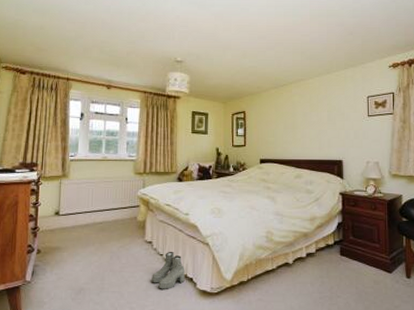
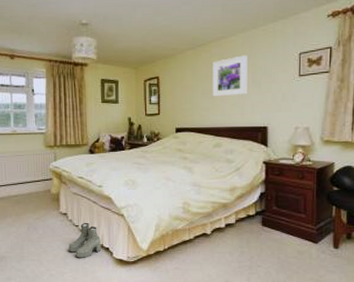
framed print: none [293,96,324,132] -> present [212,55,248,97]

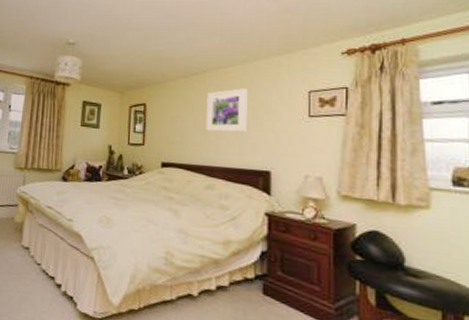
boots: present [69,222,101,258] -> none [26,261,65,306]

